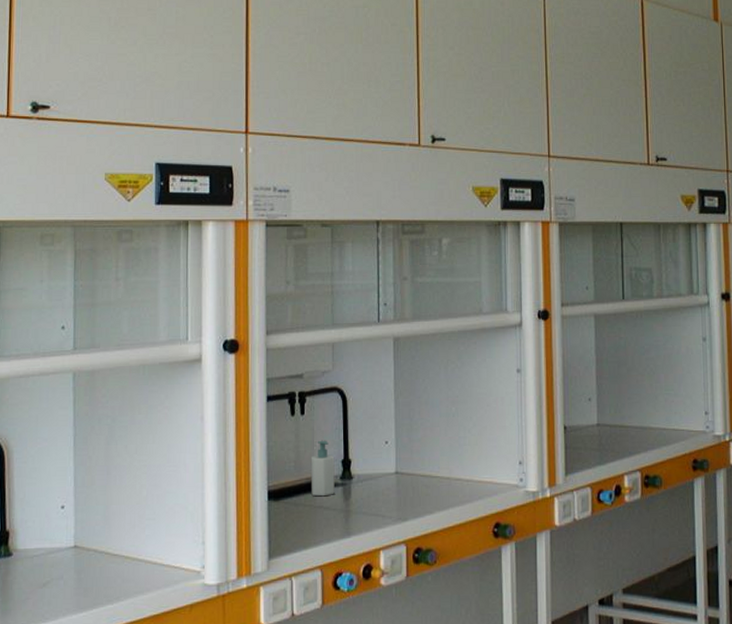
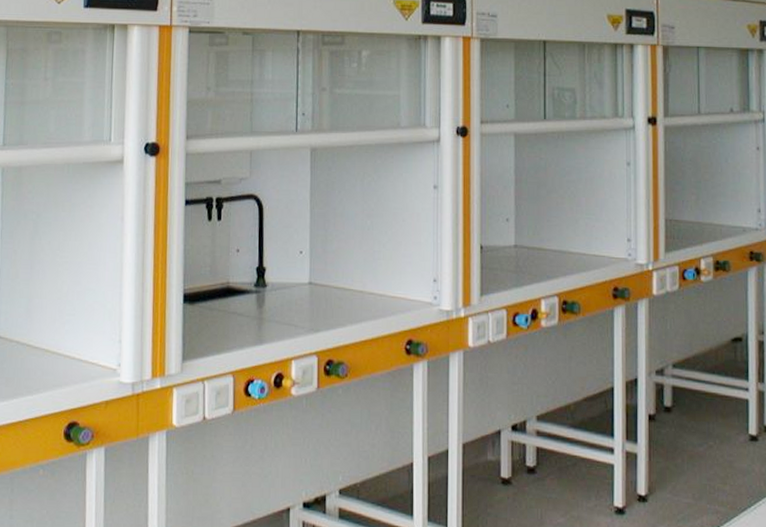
soap bottle: present [310,440,335,497] -> none [225,246,250,303]

